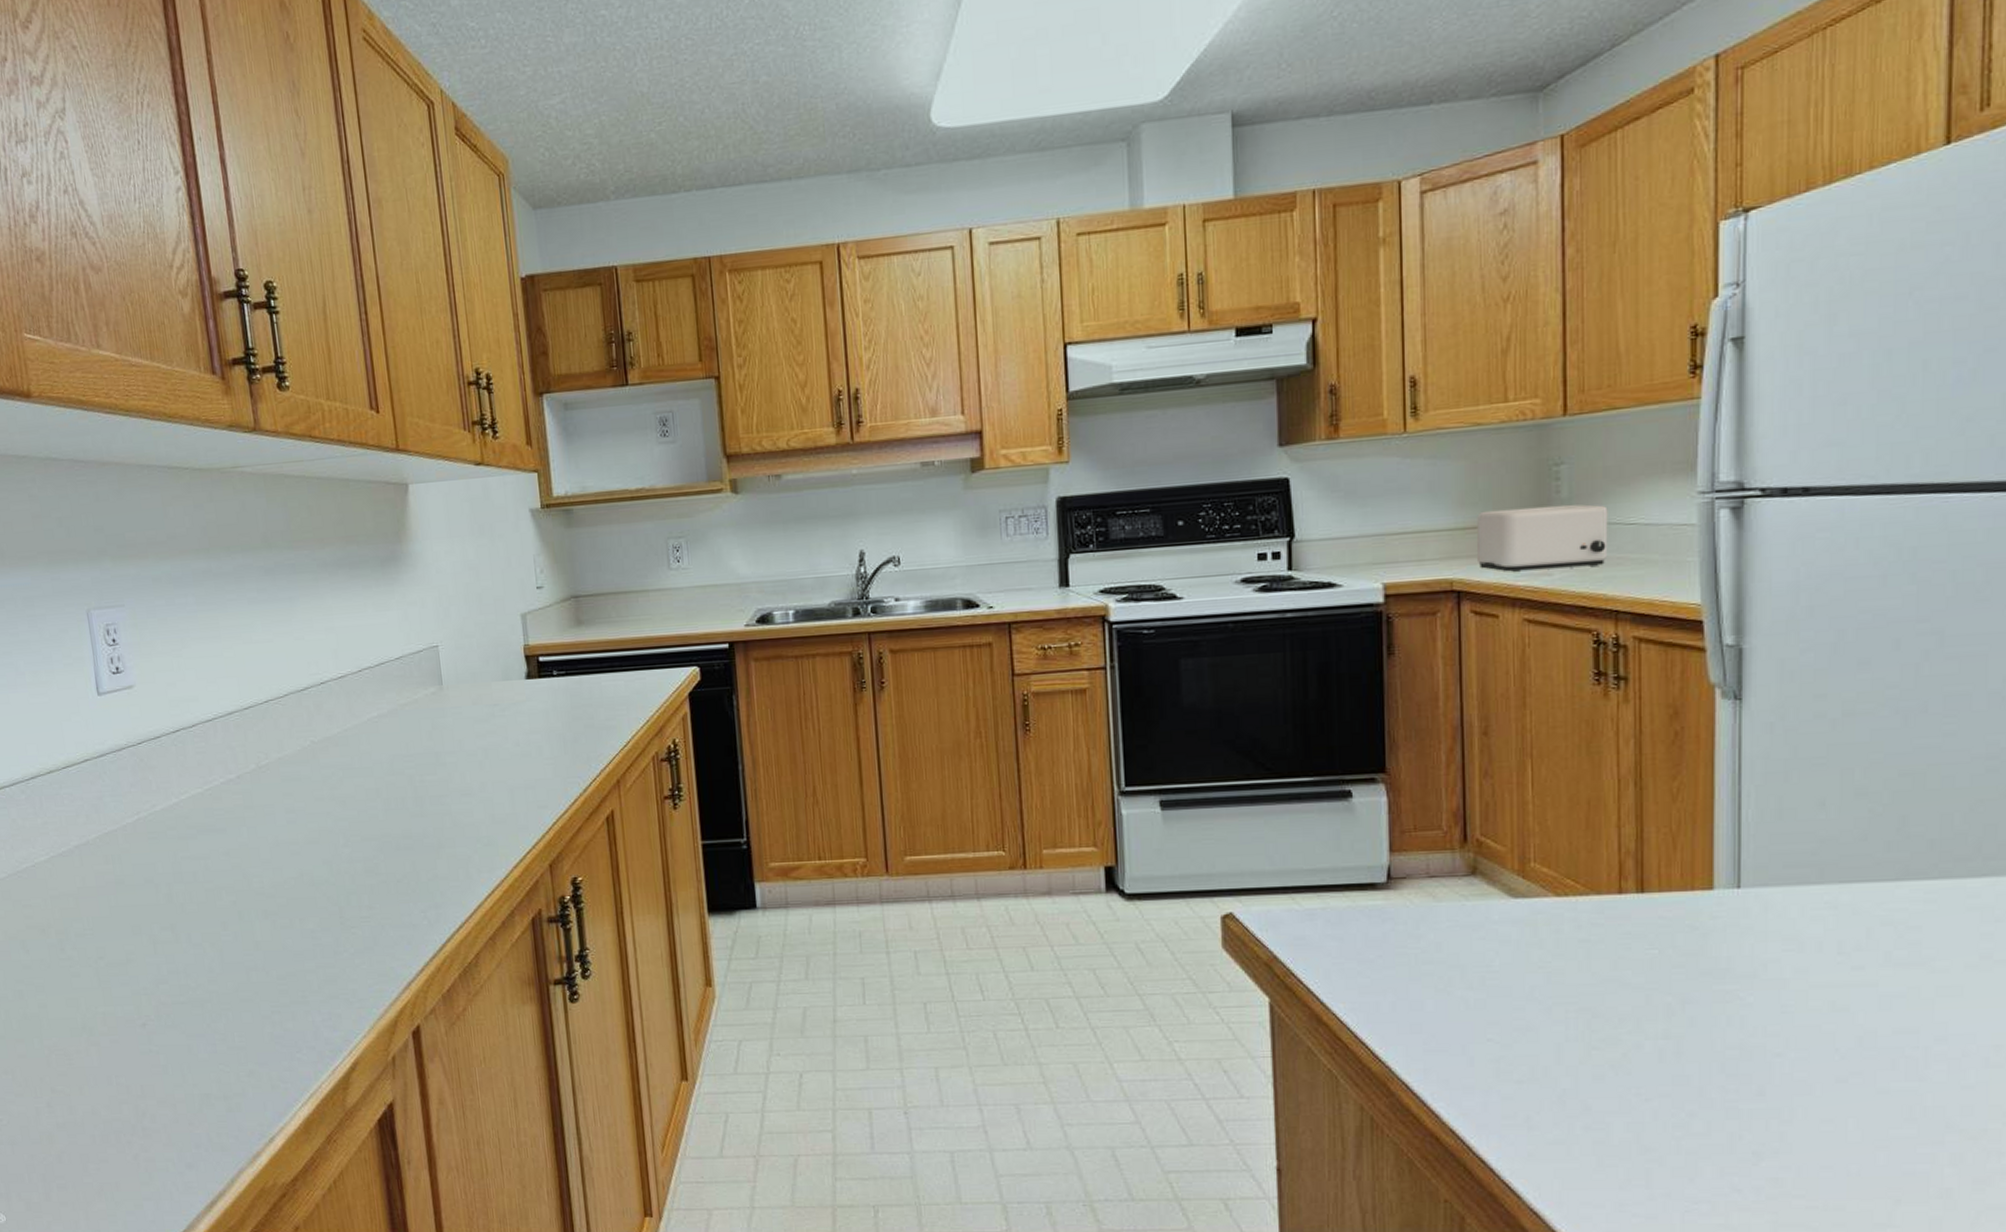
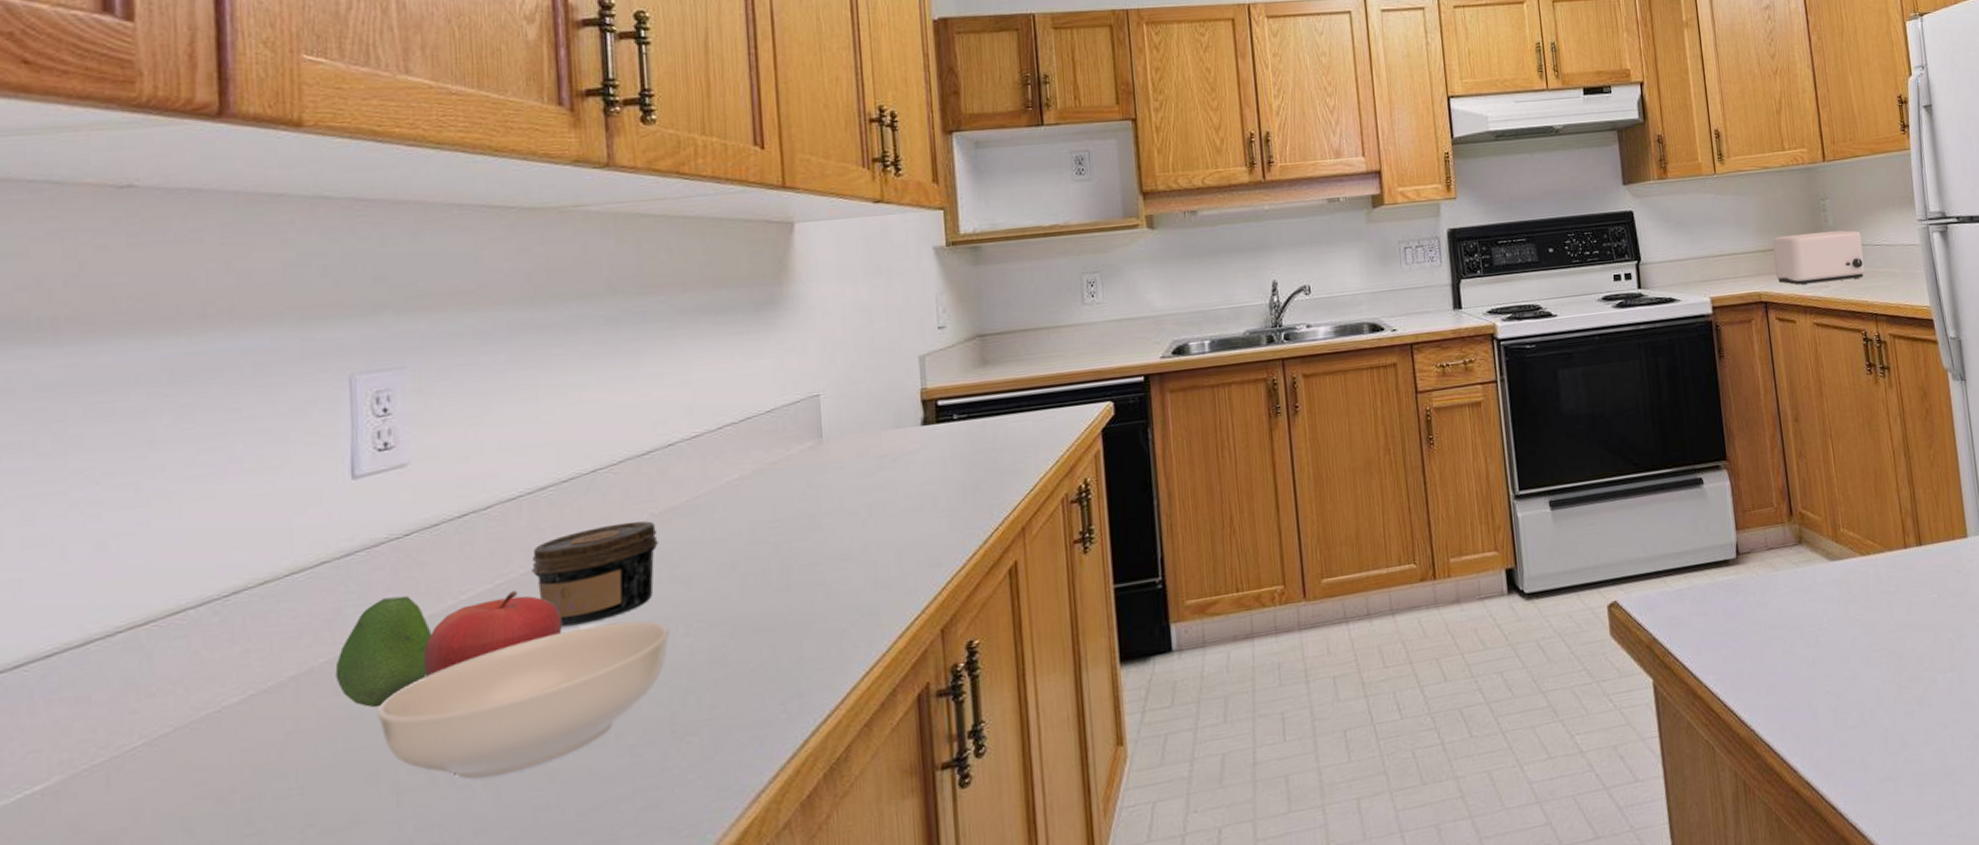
fruit: none [103,792,165,877] -> present [335,595,432,708]
bowl: none [134,829,334,941] -> present [377,620,670,780]
fruit: none [160,795,255,857] -> present [424,590,562,677]
jar: none [227,746,319,829] -> present [531,521,658,628]

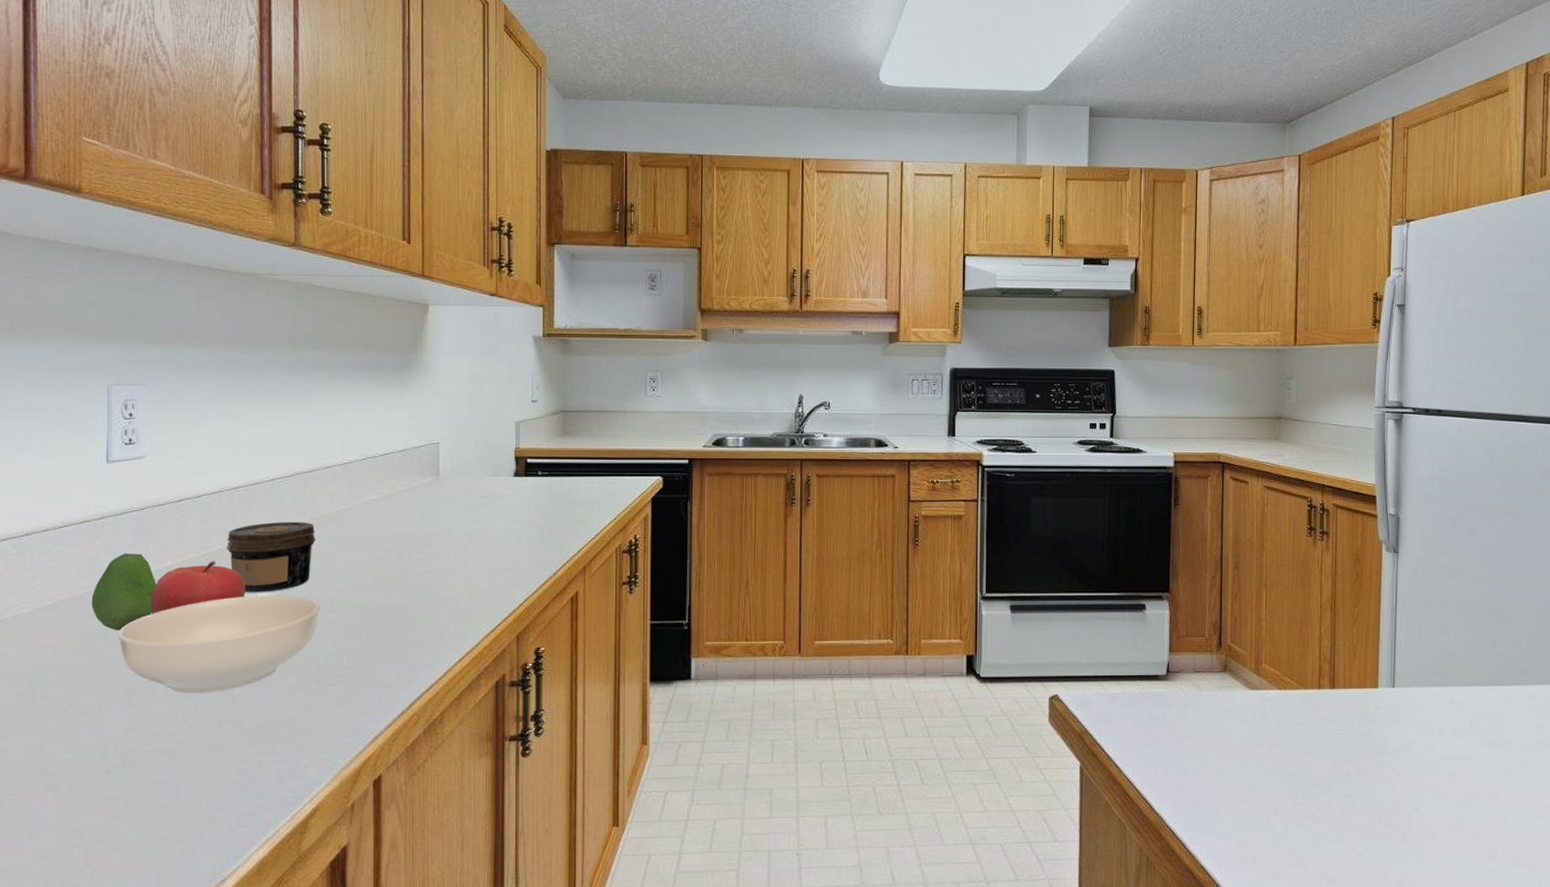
toaster: present [1772,230,1865,285] -> none [1235,407,1320,452]

